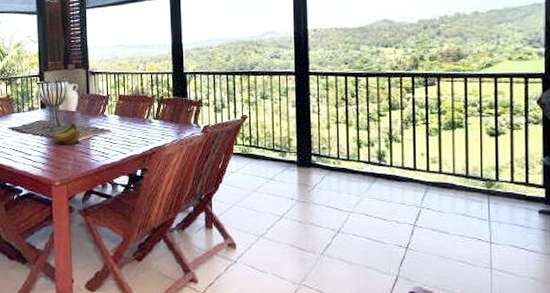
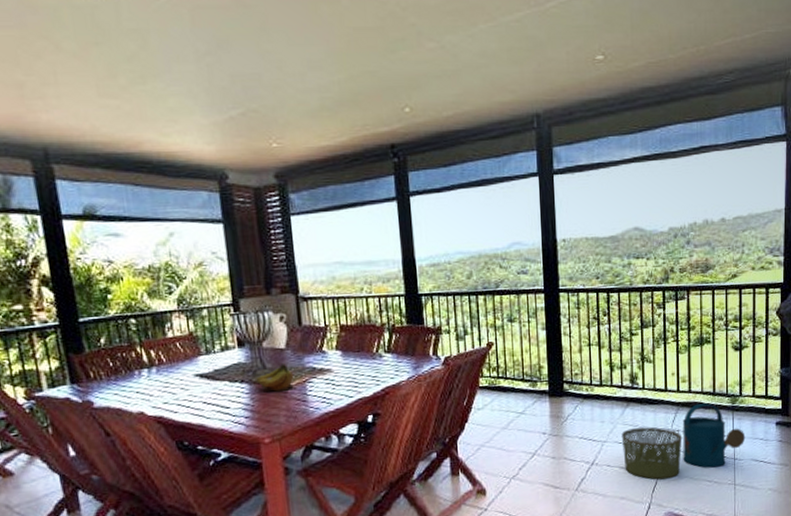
basket: none [368,202,433,254] -> present [621,427,683,480]
watering can: none [432,185,503,249] -> present [682,403,746,468]

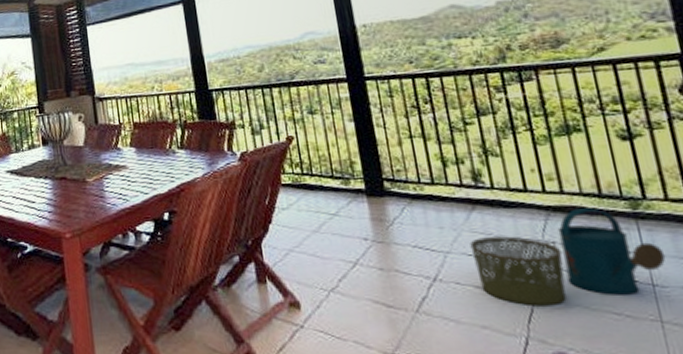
fruit: present [255,364,293,393] -> none [57,161,91,189]

